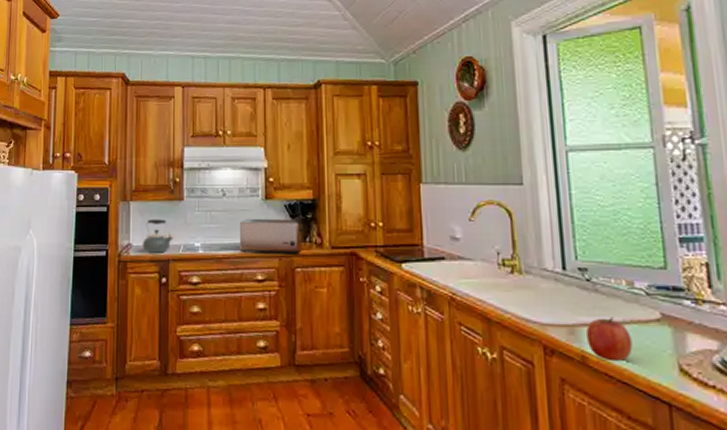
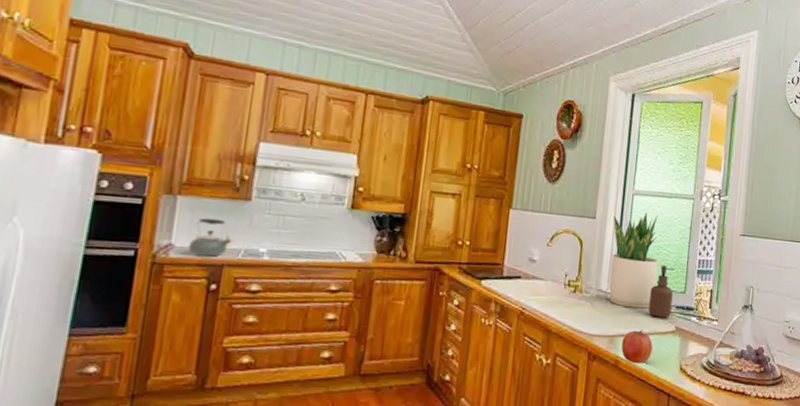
toaster: present [239,218,305,255] -> none [313,226,390,267]
planter: none [545,170,621,291] -> present [609,212,659,309]
soap dispenser: none [614,235,650,302] -> present [648,265,674,318]

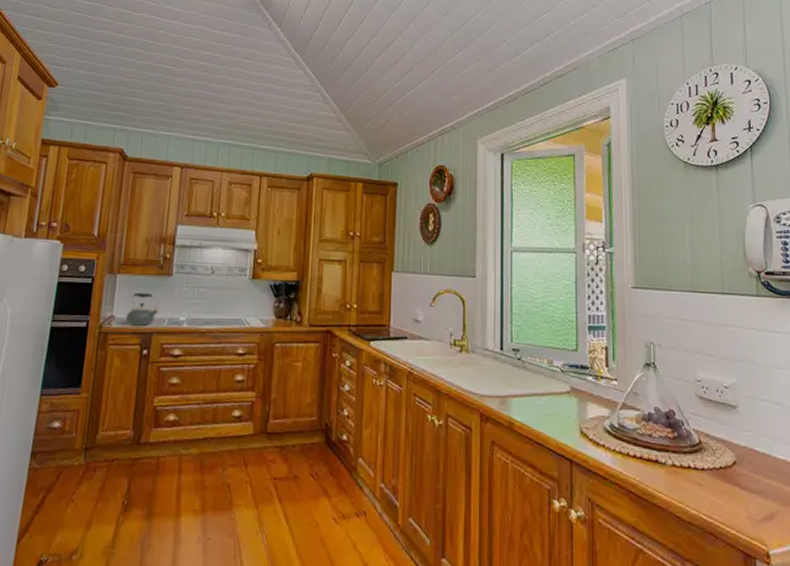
planter: present [609,212,659,309] -> none [493,268,545,368]
fruit: present [621,329,653,364] -> none [513,389,548,427]
soap dispenser: present [648,265,674,318] -> none [539,322,564,378]

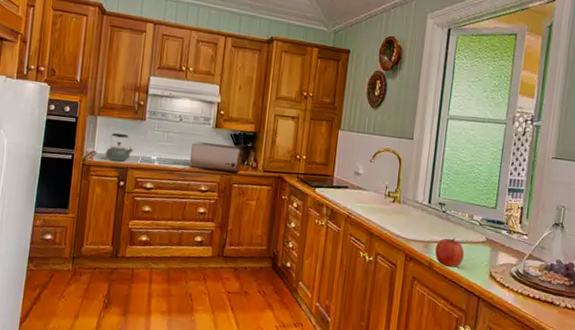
toaster: none [223,295,287,331] -> present [189,141,244,174]
fruit: none [513,389,548,427] -> present [435,238,464,268]

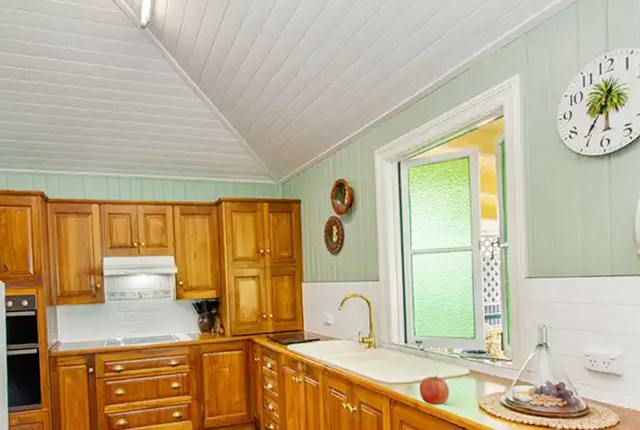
kettle: present [105,132,135,162] -> none [69,319,99,348]
toaster: present [189,141,244,174] -> none [154,314,210,344]

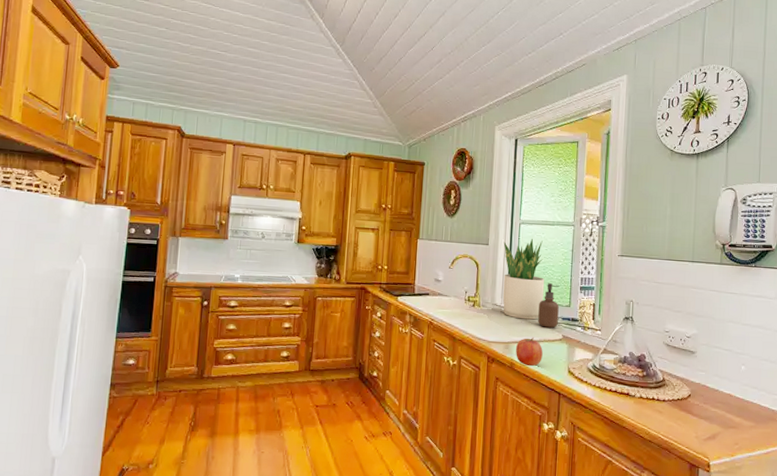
planter: none [395,268,445,357] -> present [502,238,545,320]
soap dispenser: none [440,315,463,363] -> present [538,283,559,328]

